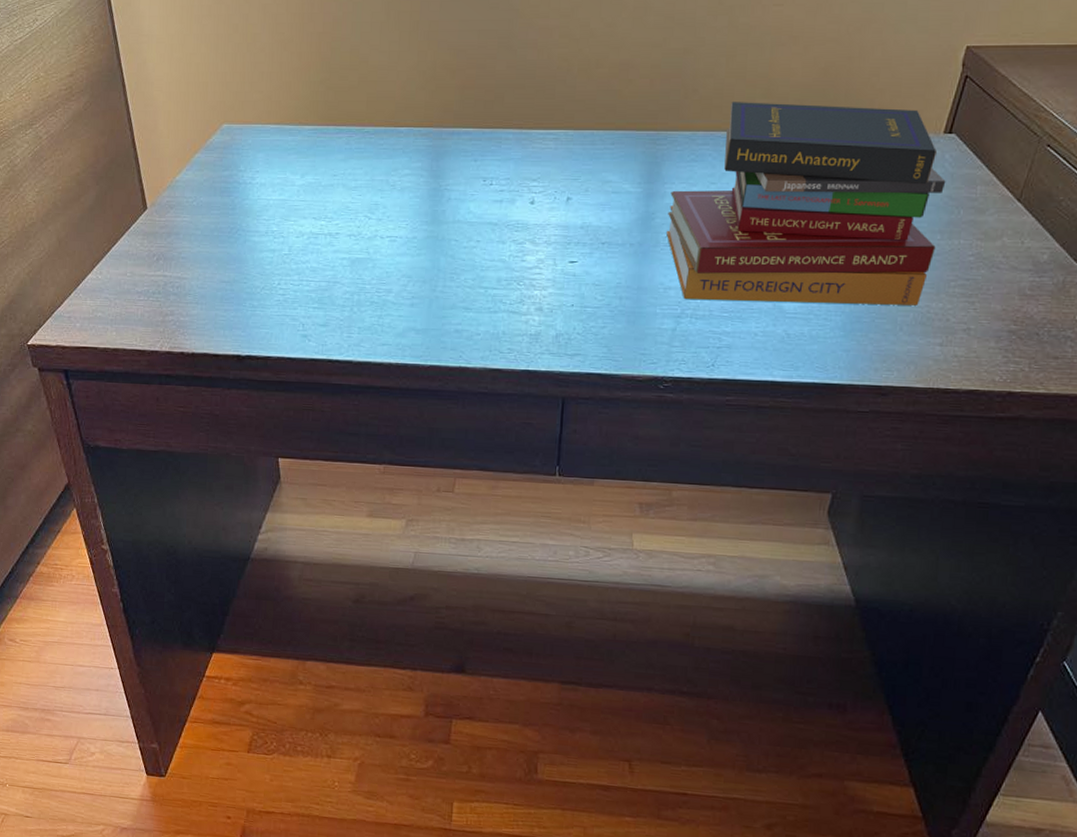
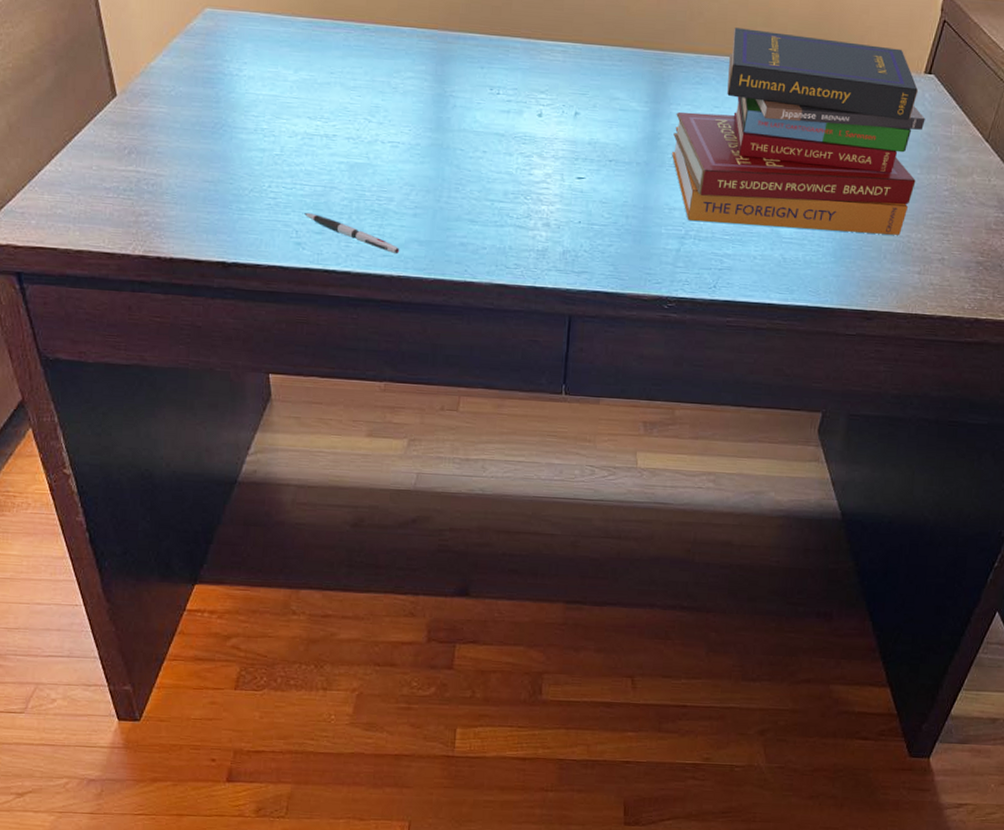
pen: none [310,306,398,343] -> present [304,212,400,255]

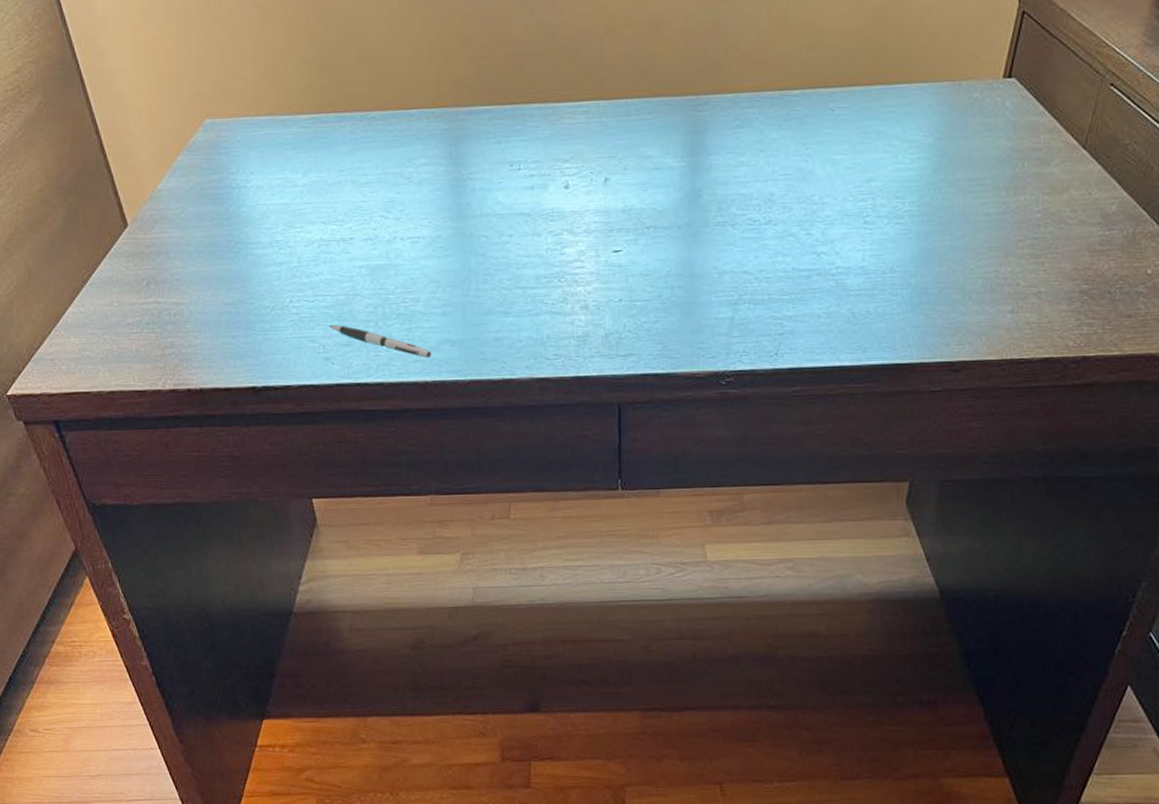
books: present [672,28,926,235] -> none [716,53,1008,283]

